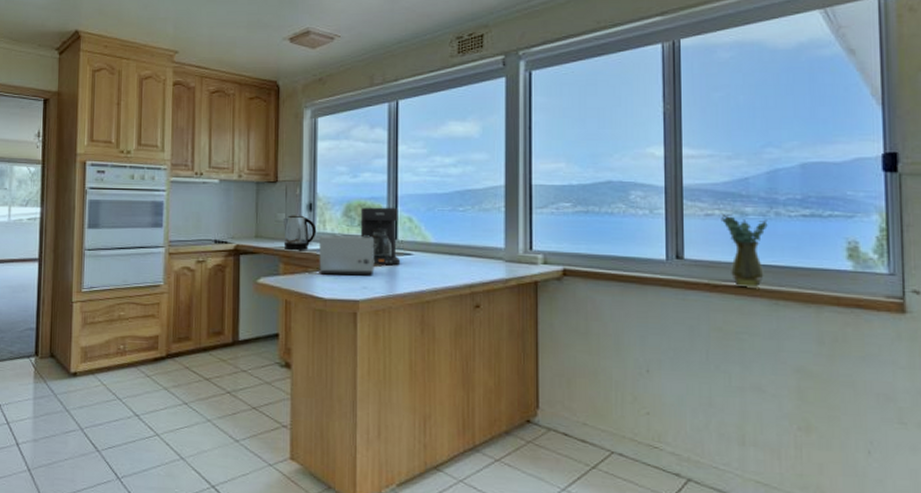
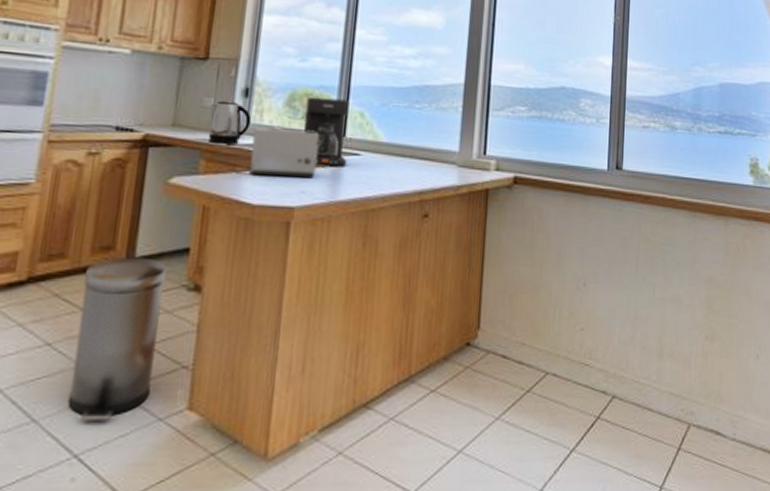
pedal bin: none [203,340,263,462] -> present [67,257,167,421]
vase: present [720,211,768,288] -> none [655,124,692,200]

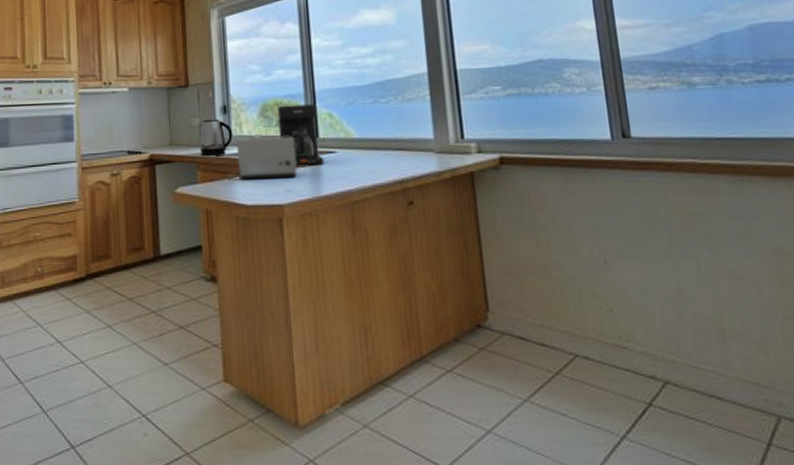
pedal bin: present [67,257,167,421] -> none [125,255,191,388]

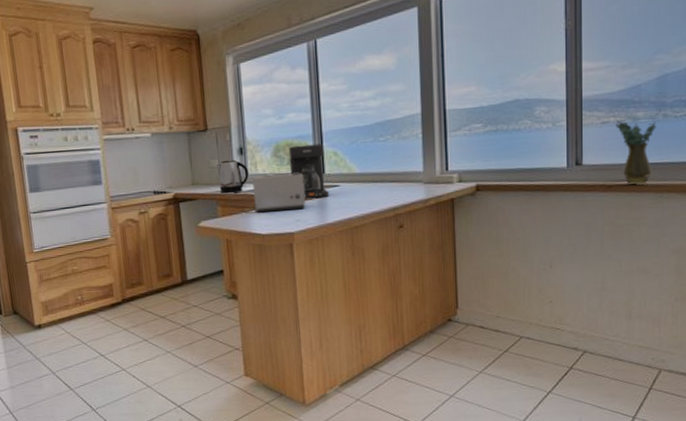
vase: none [665,83,723,164] -> present [615,118,656,185]

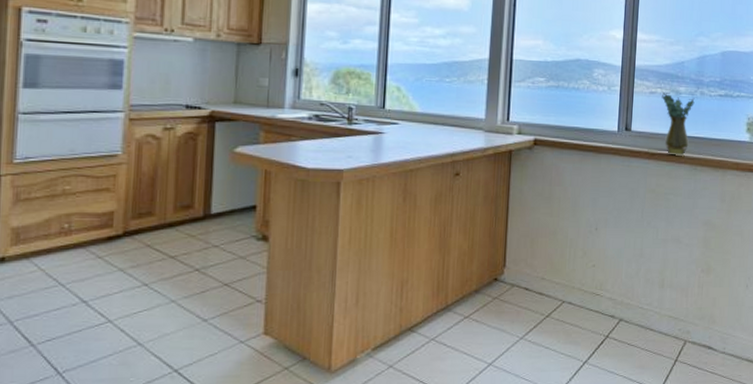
kettle: present [216,159,249,194] -> none [265,80,302,119]
toaster: present [252,172,306,213] -> none [303,101,364,145]
coffee maker: present [288,143,330,198] -> none [347,74,387,134]

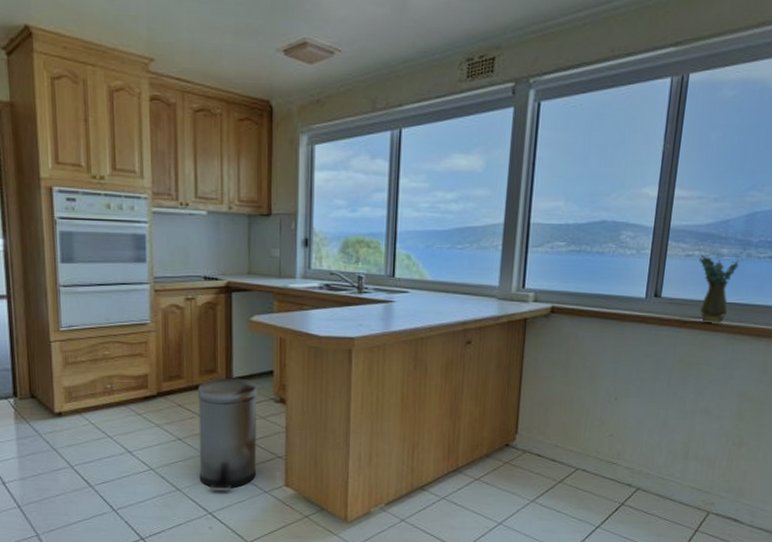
pedal bin: none [166,214,238,344] -> present [197,377,258,491]

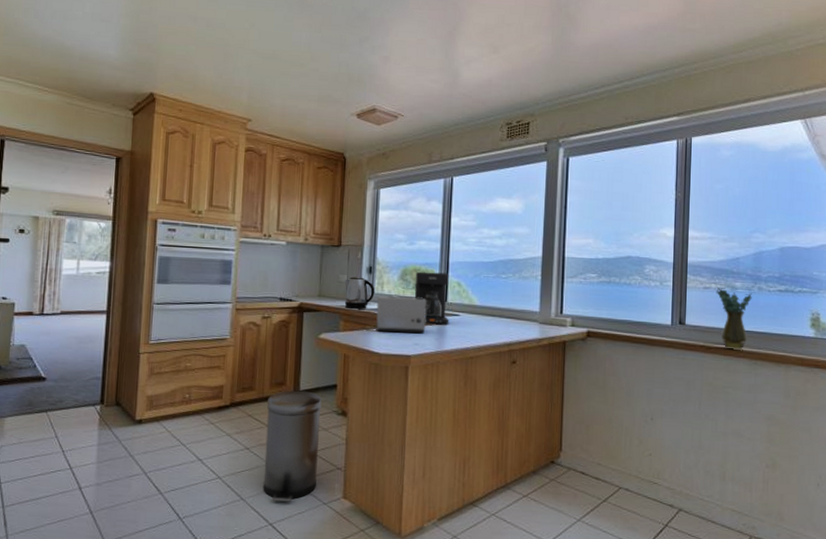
kettle: none [277,250,313,288] -> present [344,277,375,310]
toaster: none [315,271,373,314] -> present [376,295,428,334]
coffee maker: none [357,243,397,302] -> present [414,271,449,324]

